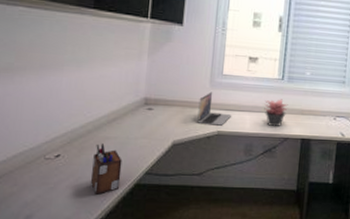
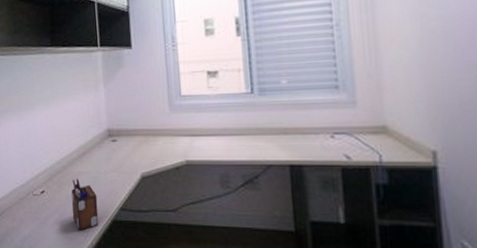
laptop: present [197,92,232,126] -> none [161,116,199,154]
succulent plant: present [264,99,288,127] -> none [234,117,265,152]

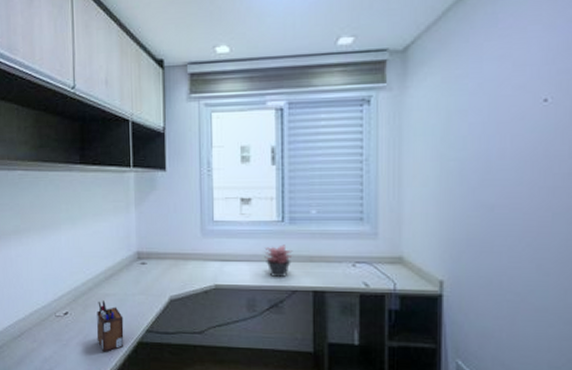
succulent plant: none [234,117,265,152] -> present [264,244,293,278]

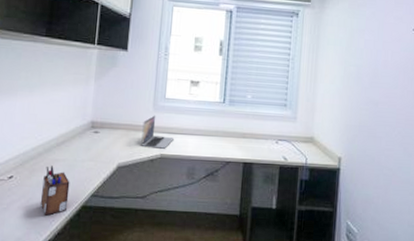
laptop: none [191,241,229,279] -> present [141,115,175,149]
succulent plant: present [264,244,293,278] -> none [206,122,230,151]

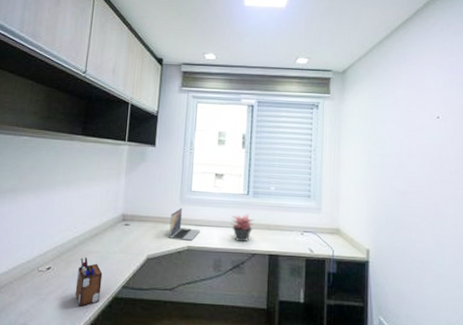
succulent plant: none [206,122,230,151] -> present [231,214,255,243]

